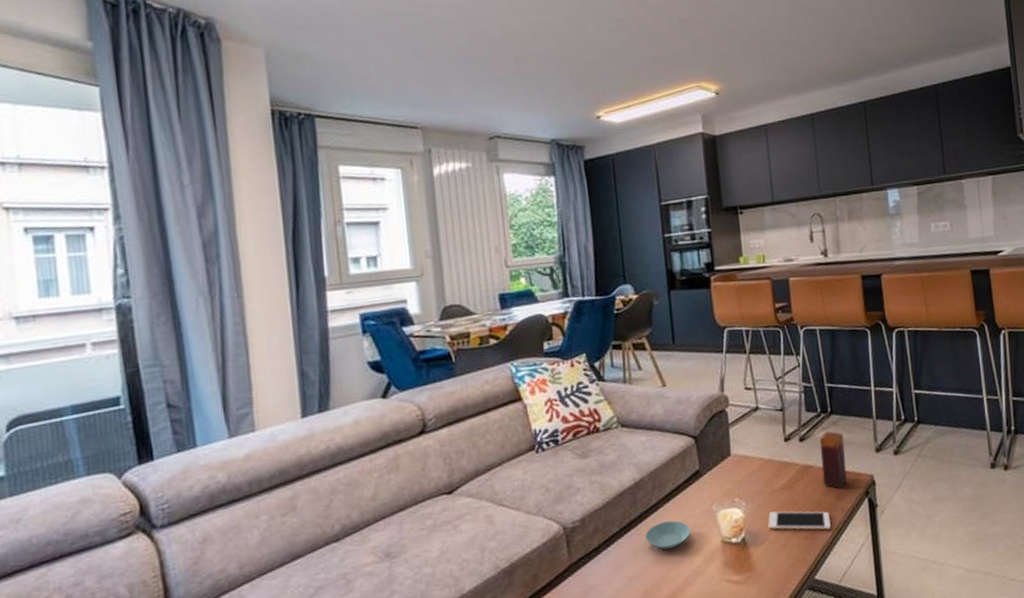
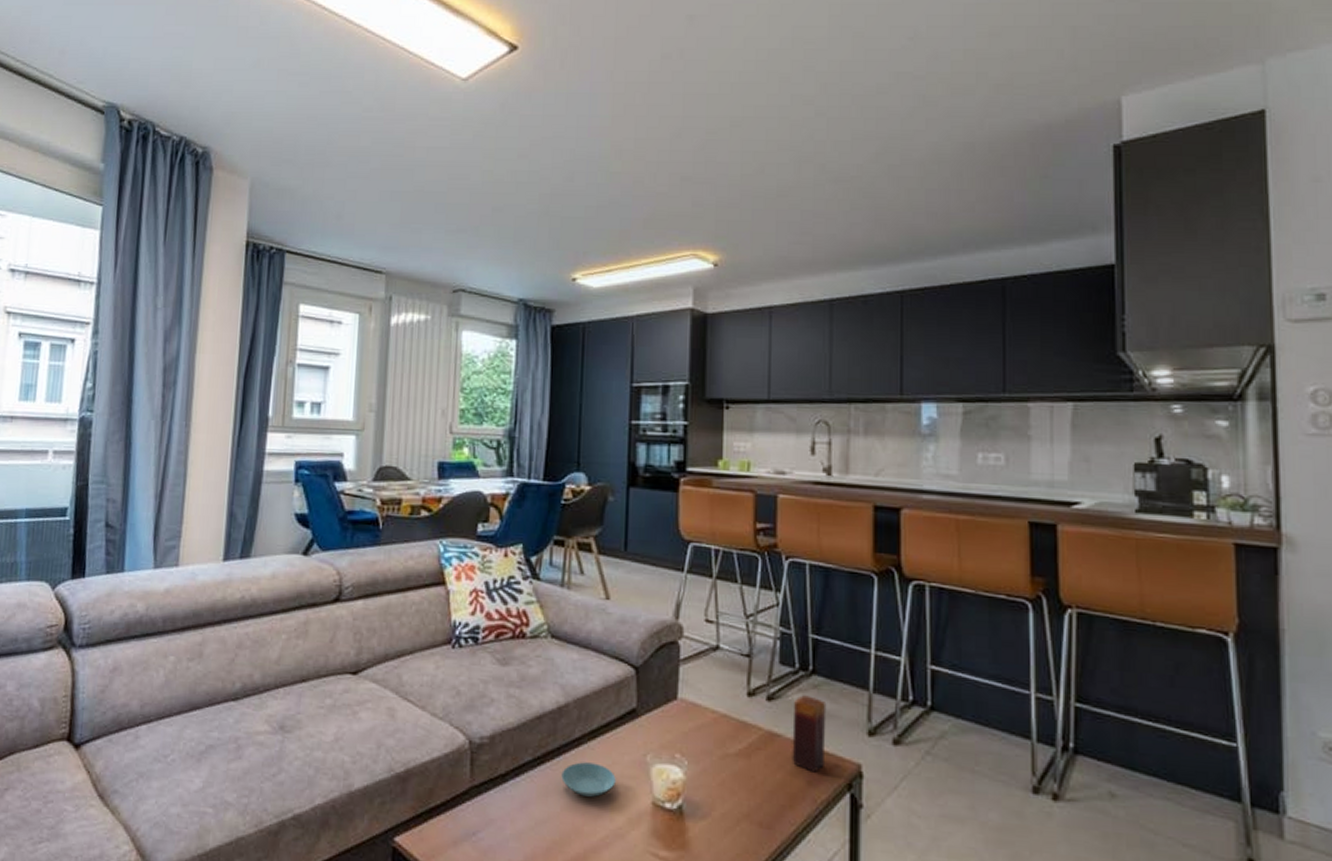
cell phone: present [768,511,831,530] -> none [713,781,796,822]

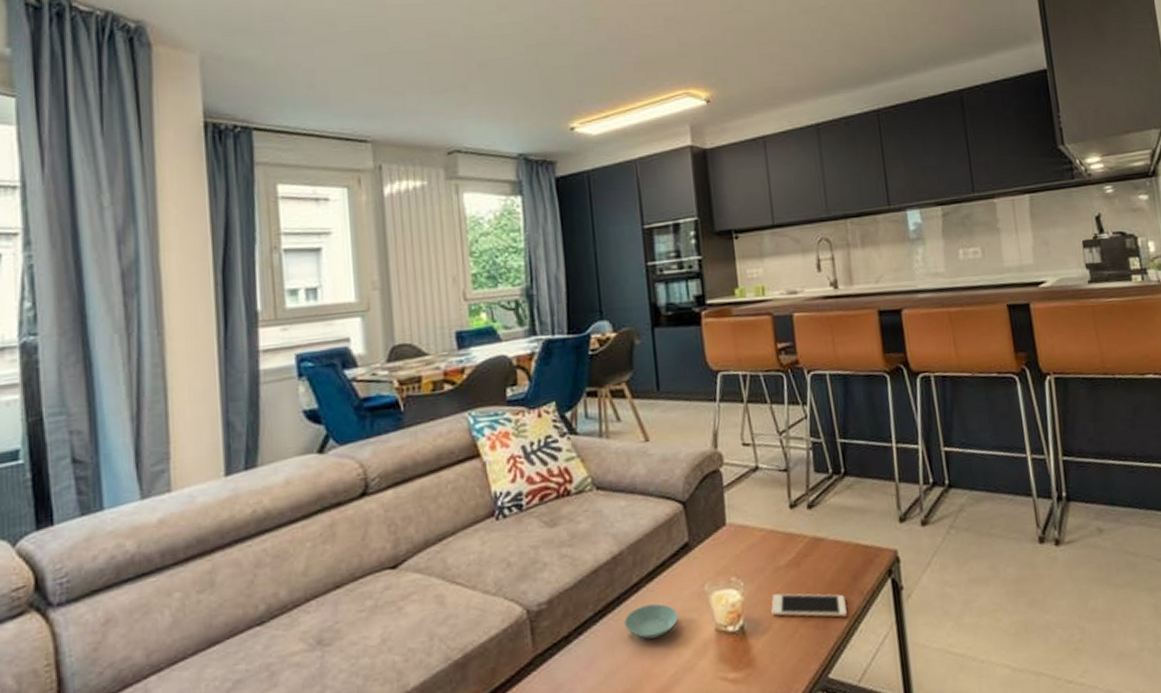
cell phone: none [713,781,796,822] -> present [771,593,847,618]
candle: present [792,695,827,773] -> none [831,496,866,567]

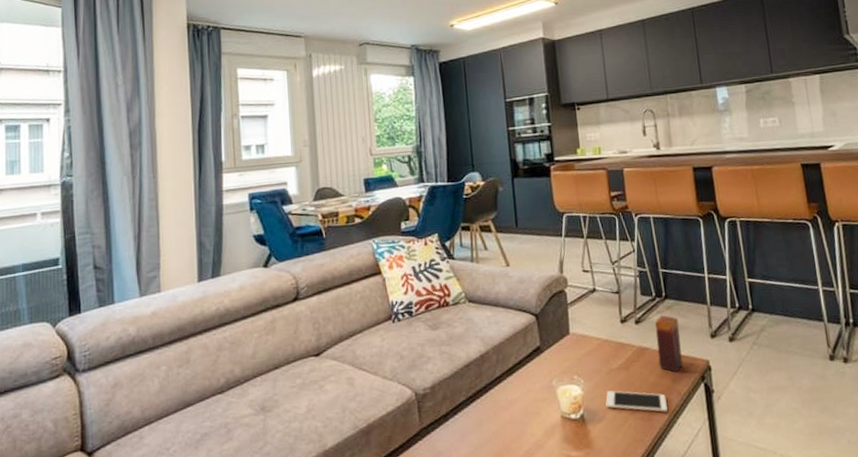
saucer: present [624,603,678,639] -> none [490,393,532,421]
candle: none [831,496,866,567] -> present [654,315,683,372]

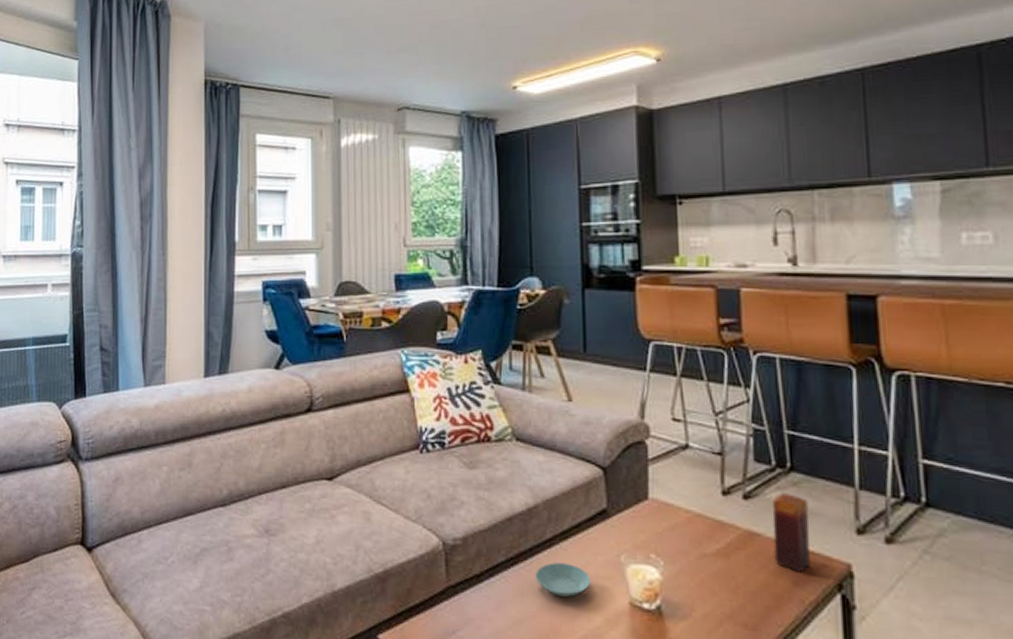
saucer: none [490,393,532,421] -> present [535,562,591,597]
cell phone: present [606,390,668,412] -> none [693,581,783,623]

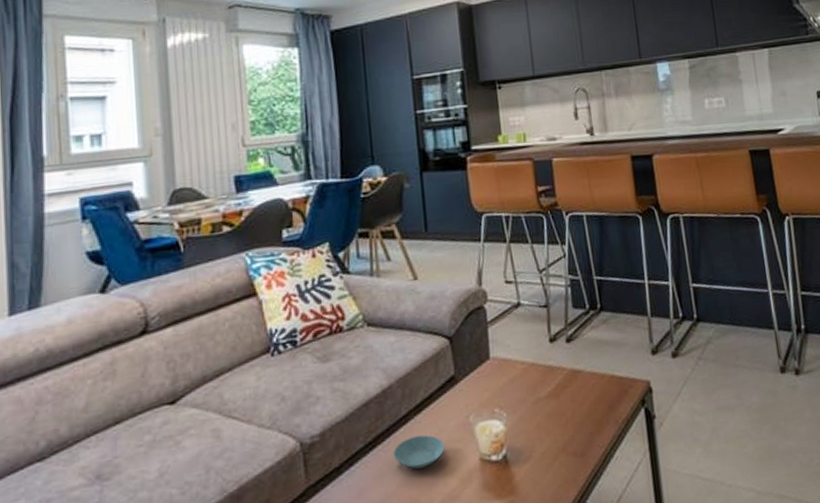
candle: present [771,493,810,573] -> none [588,330,621,398]

